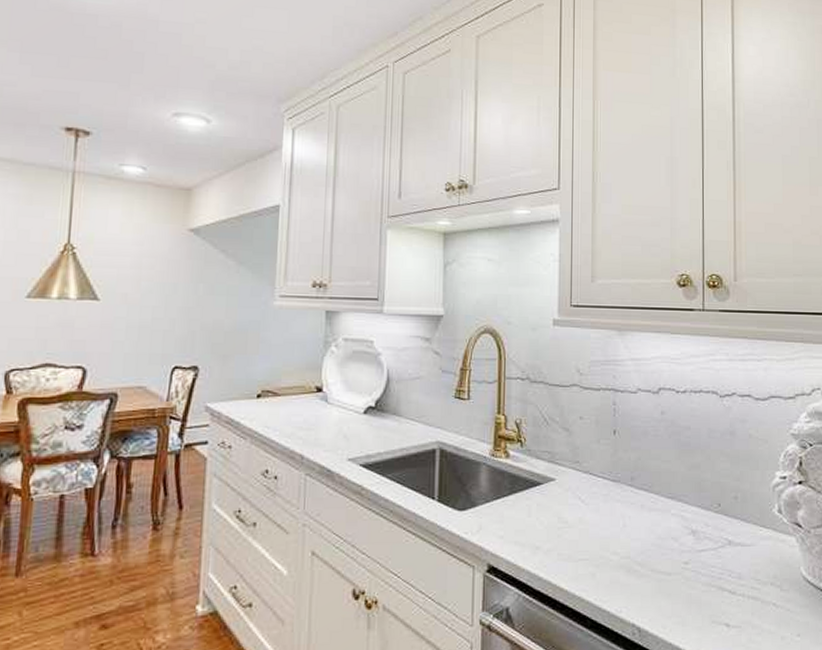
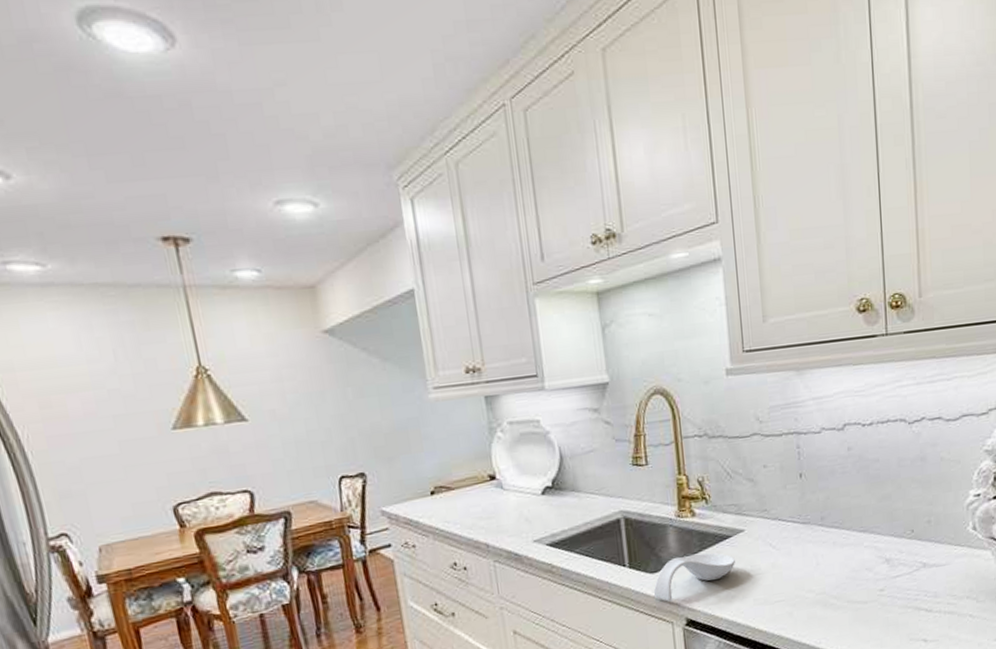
spoon rest: none [458,496,543,543] -> present [653,552,735,602]

